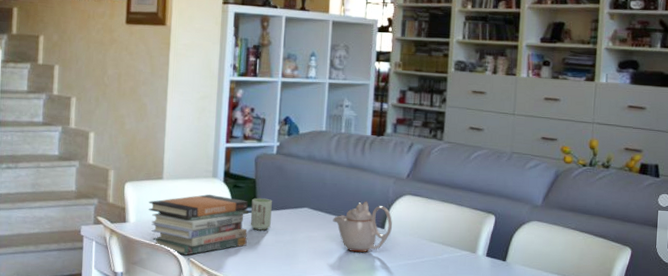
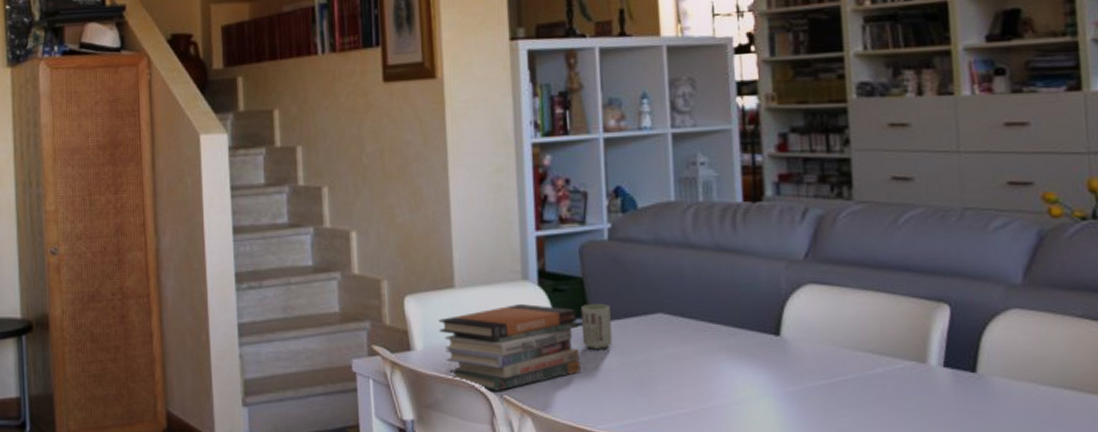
teapot: present [333,201,393,253] -> none [701,297,793,373]

